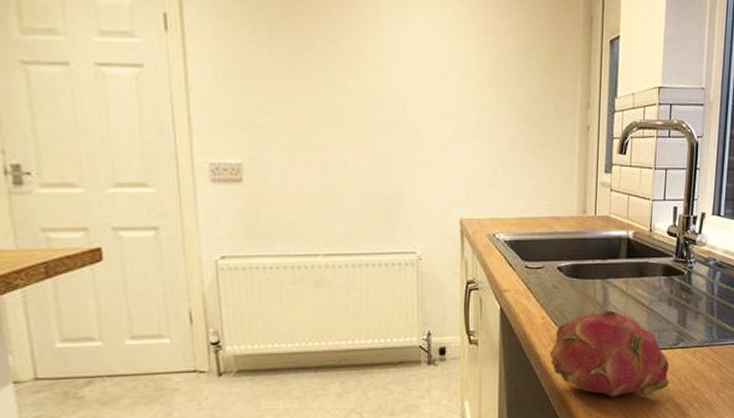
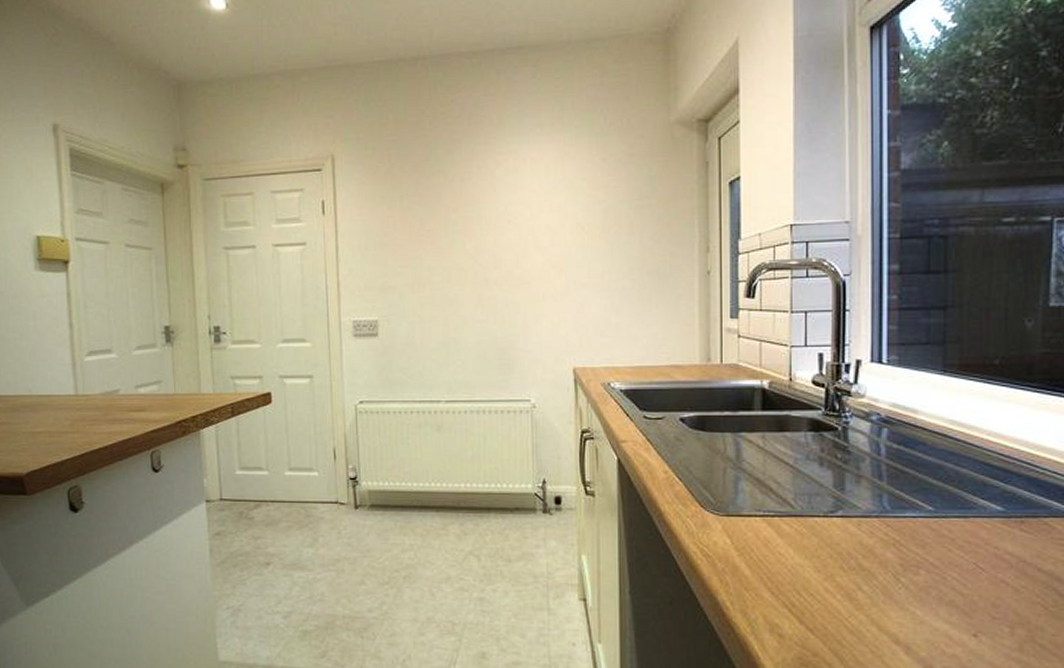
fruit: present [550,310,671,397] -> none [675,468,829,569]

